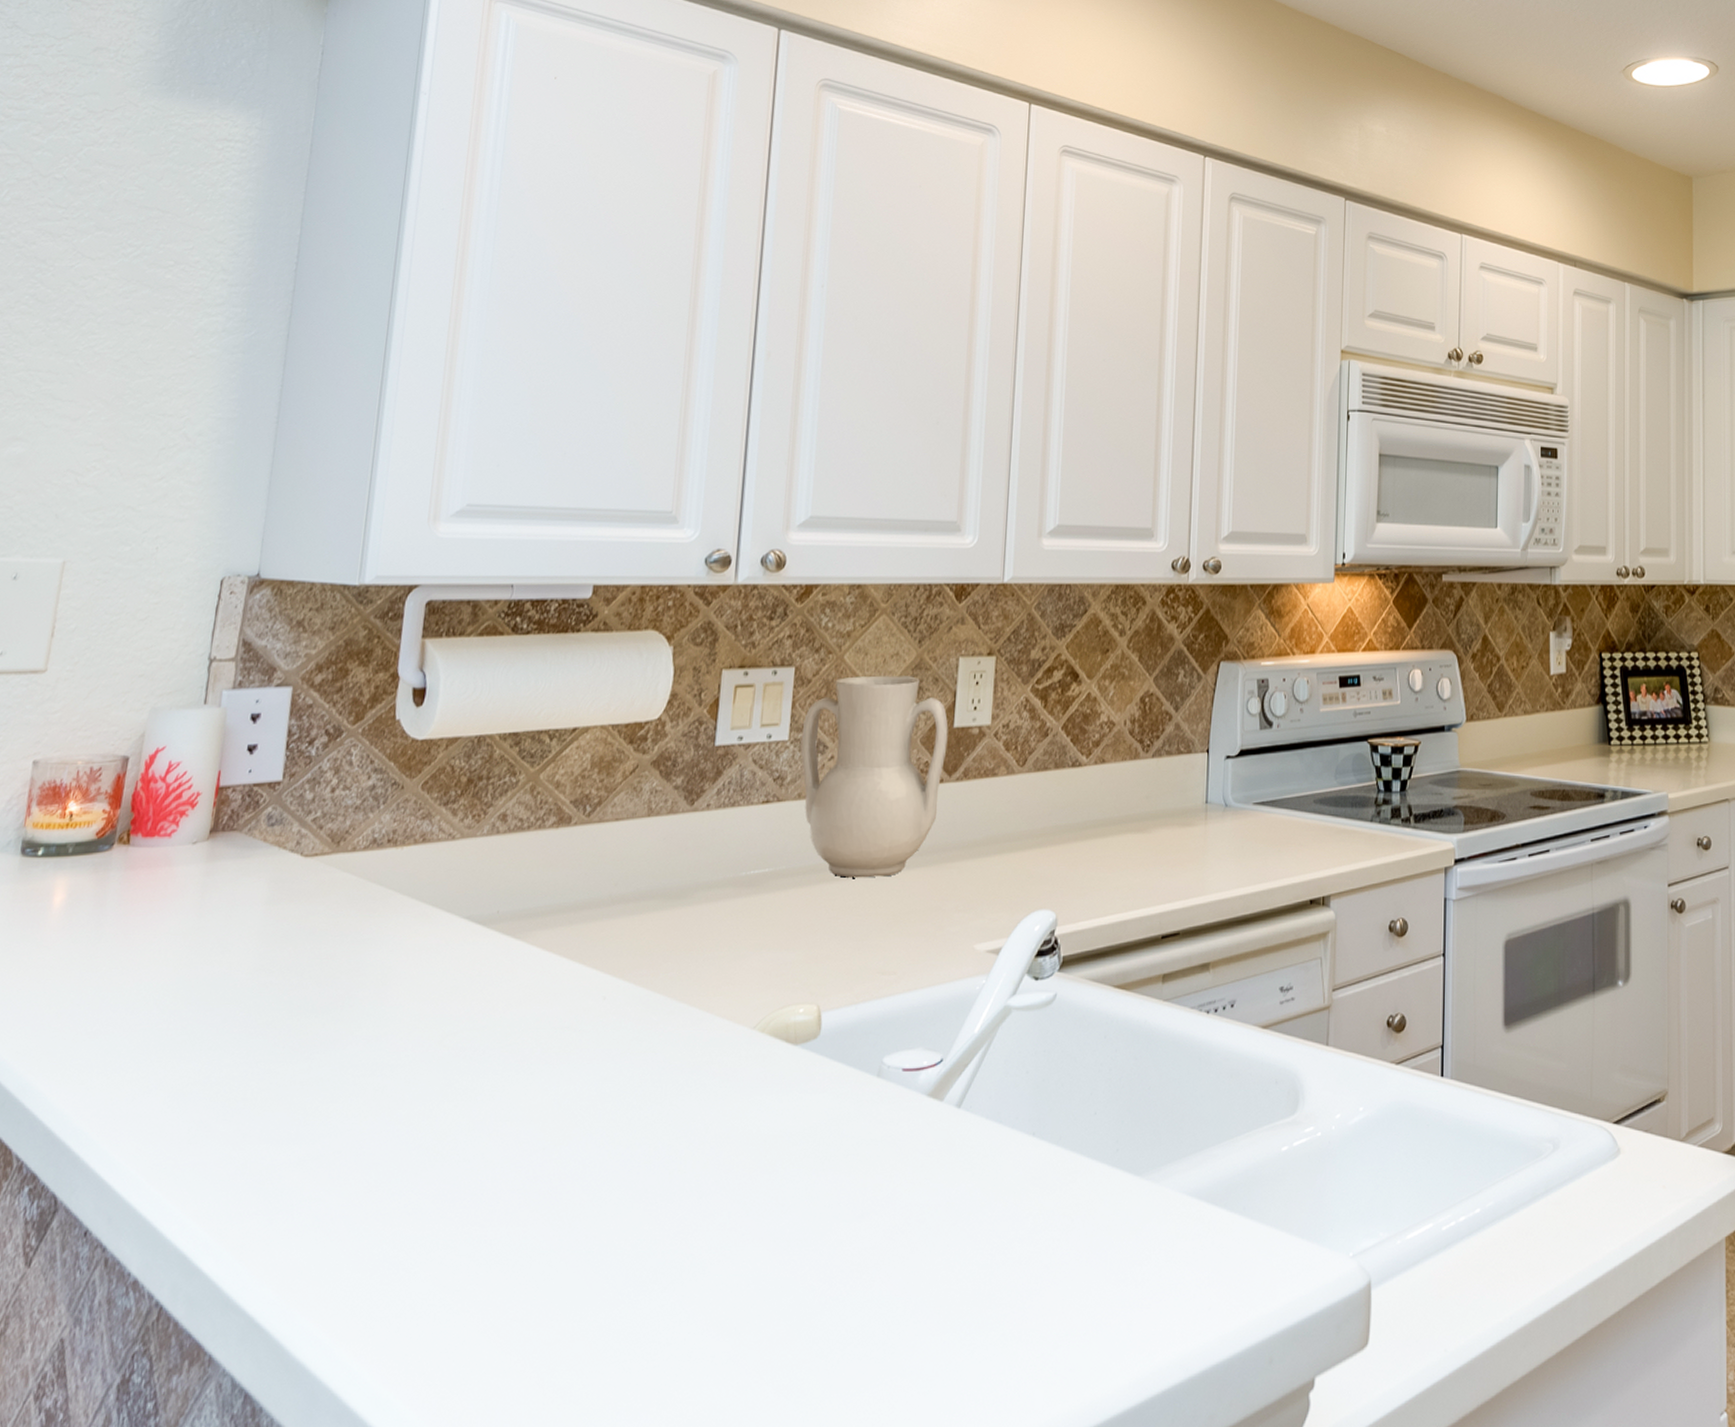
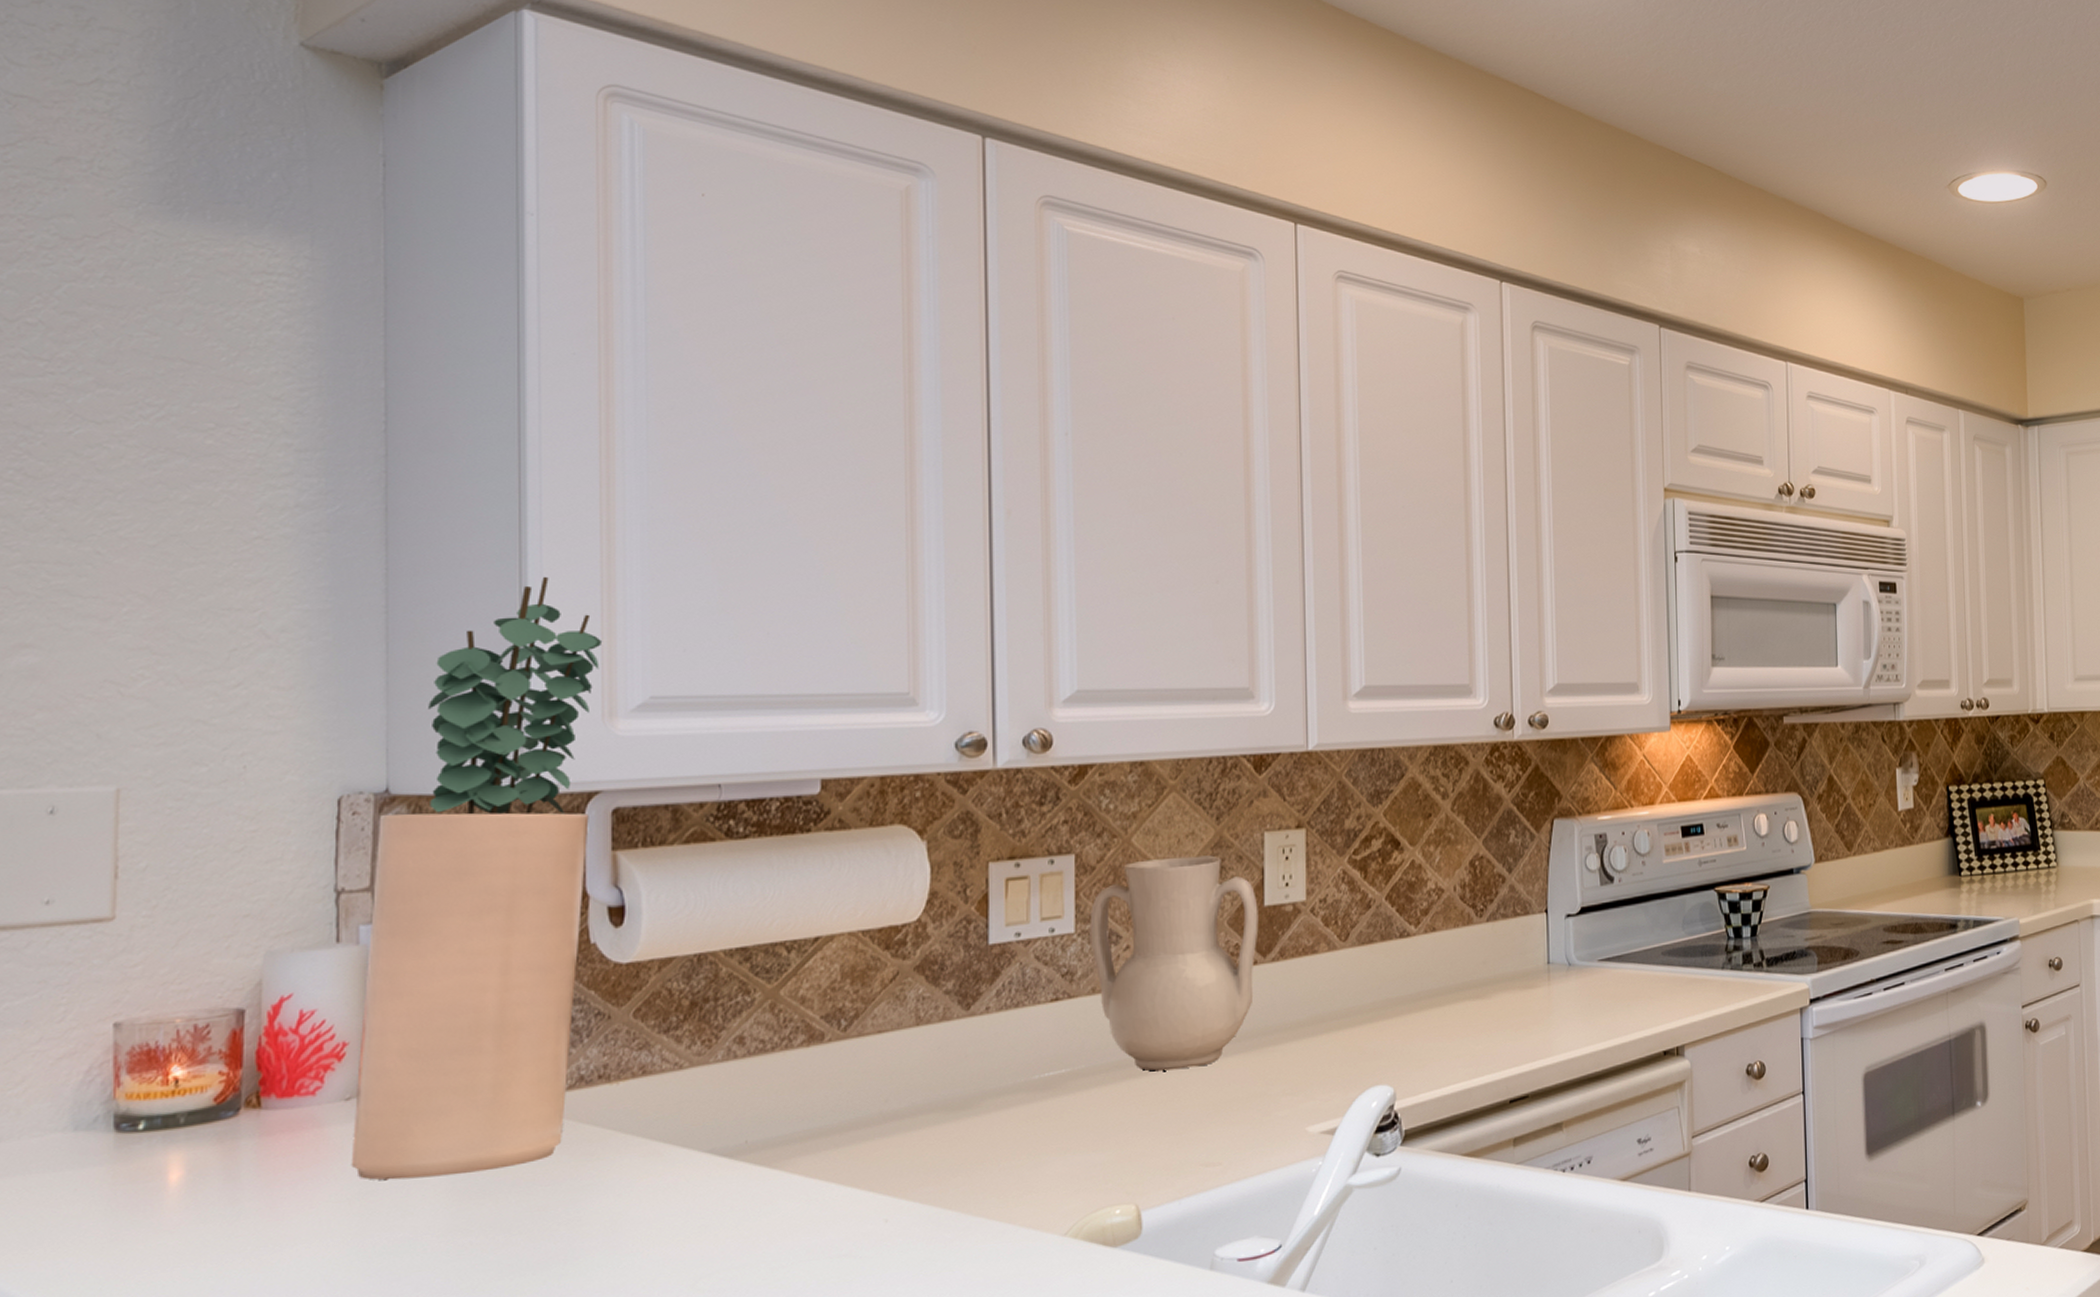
vase: none [189,396,435,919] -> present [351,576,601,1180]

